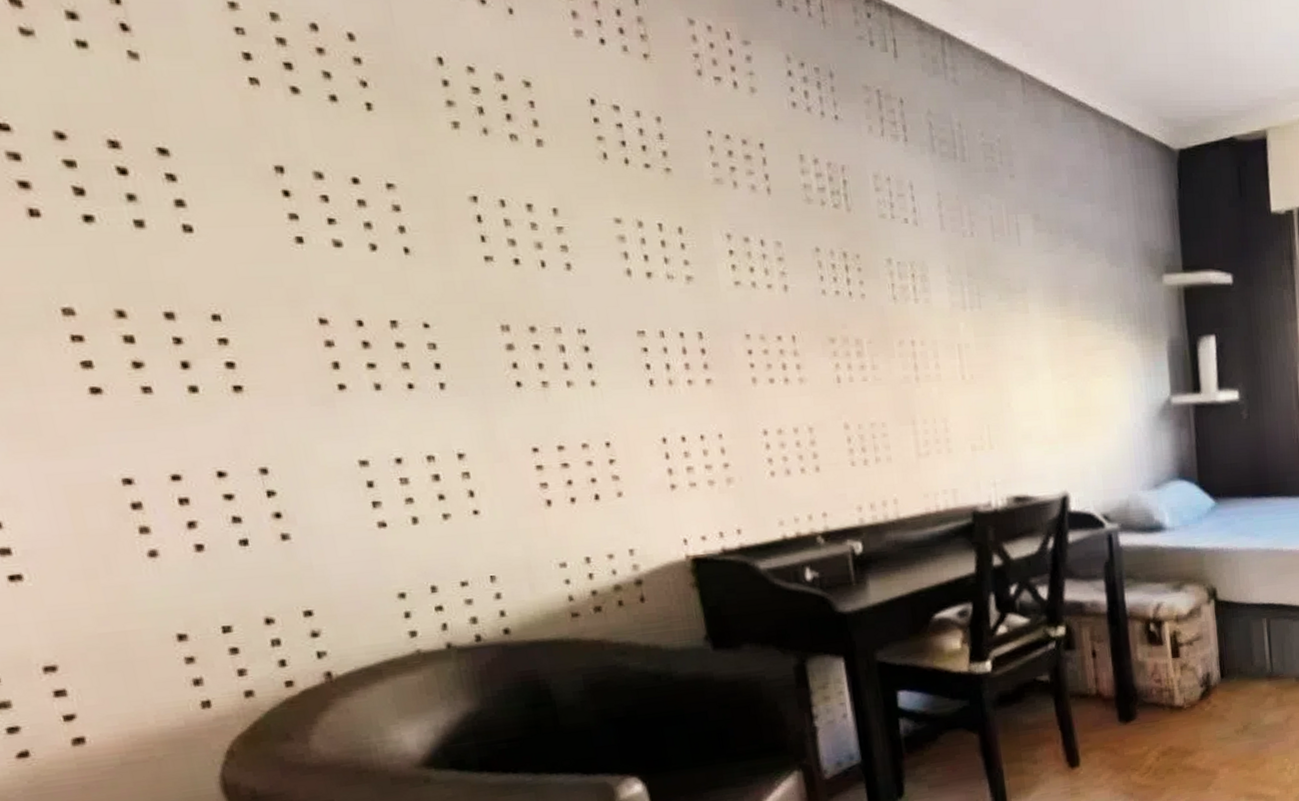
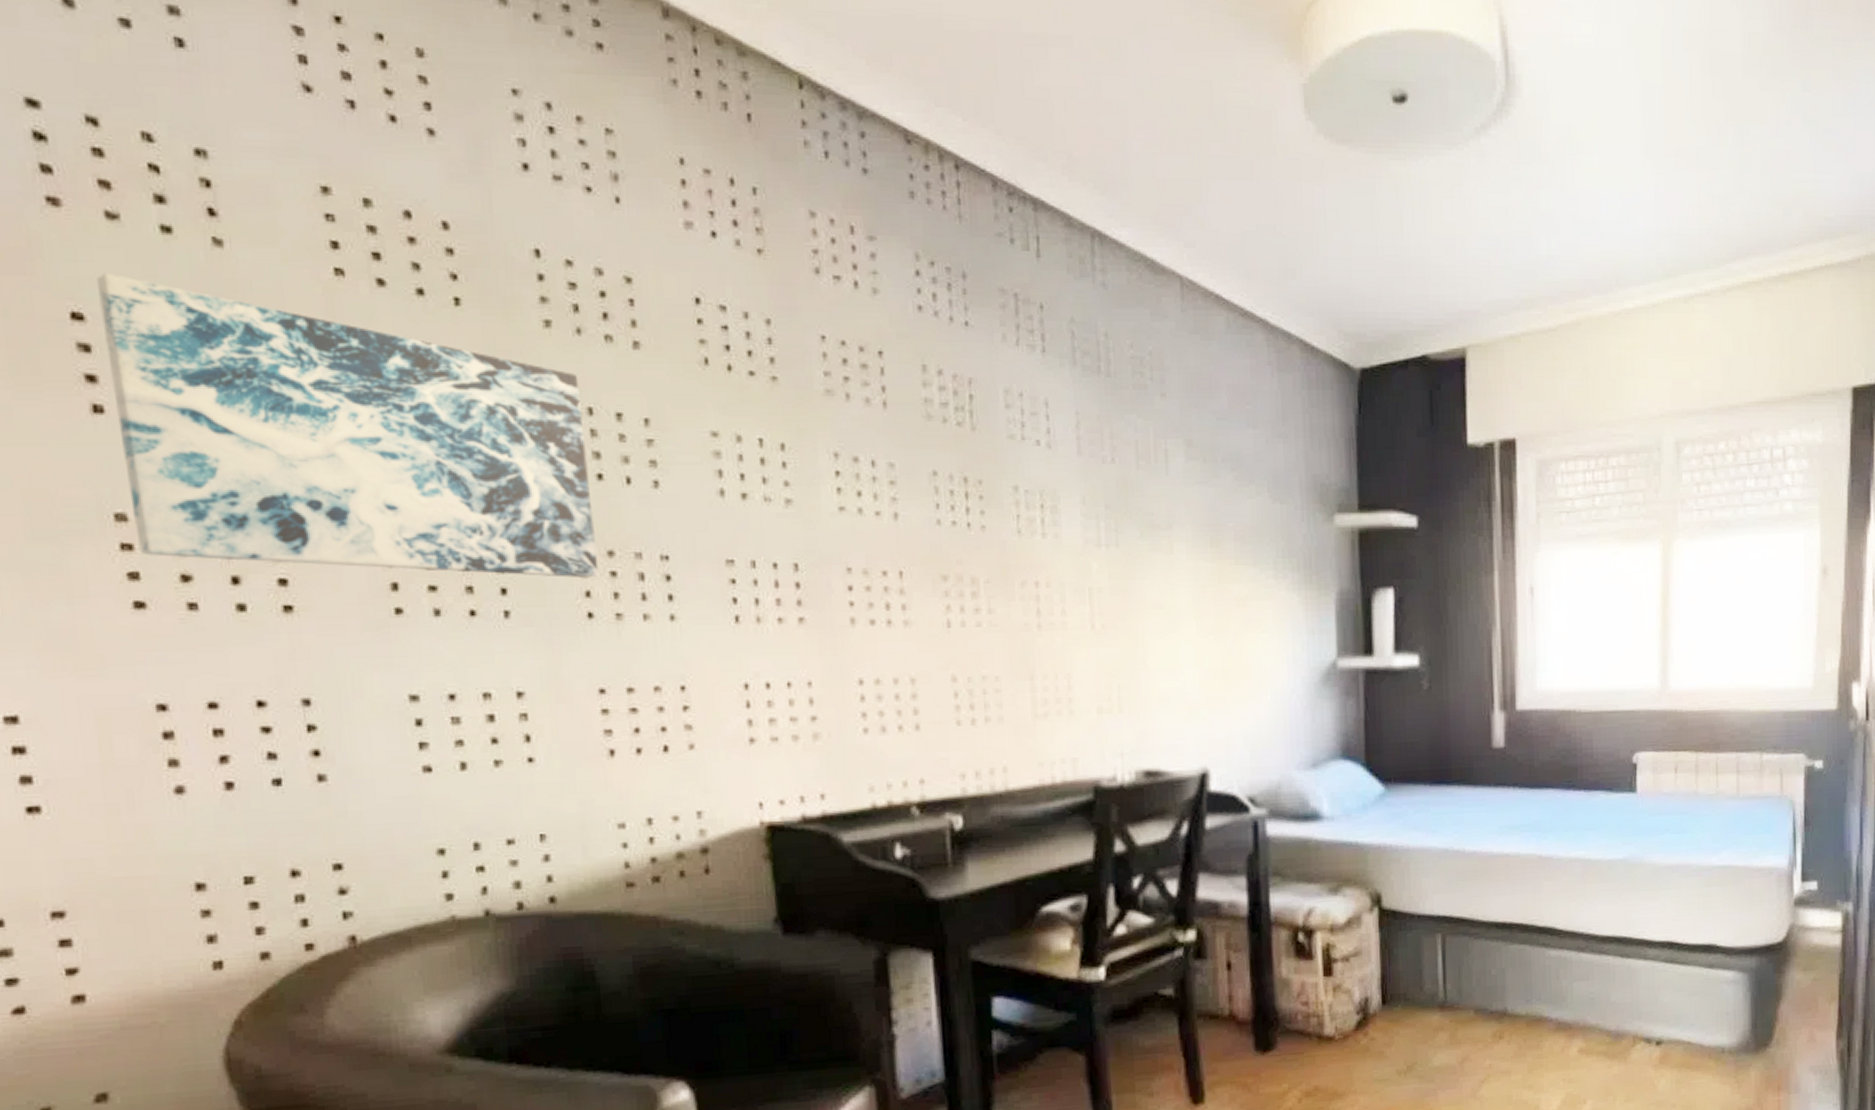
wall art: none [17,86,524,352] -> present [95,273,599,579]

